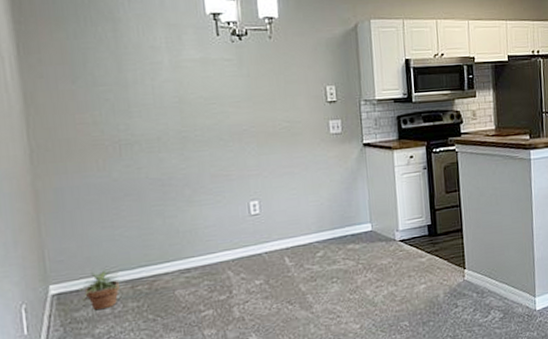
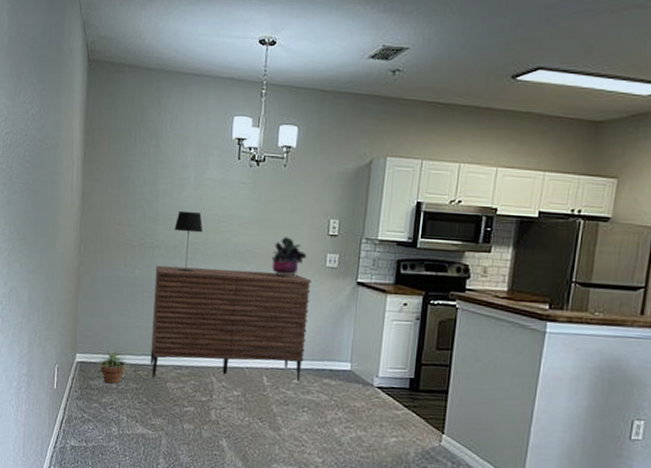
sideboard: none [139,146,325,289] -> present [150,265,312,381]
table lamp: none [153,97,190,165] -> present [174,210,203,272]
potted plant: none [272,110,309,151] -> present [271,237,307,277]

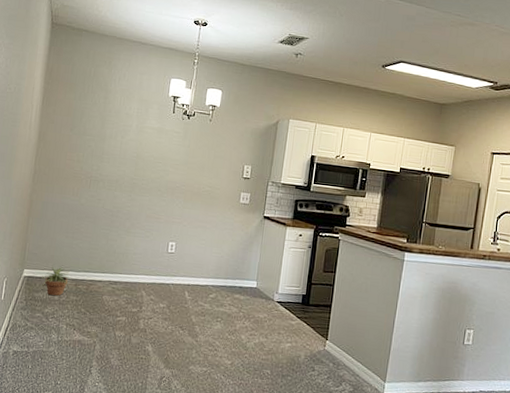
sideboard: present [150,265,312,381] -> none [89,196,228,296]
table lamp: present [174,210,203,272] -> none [117,151,141,203]
potted plant: present [271,237,307,277] -> none [196,177,225,210]

